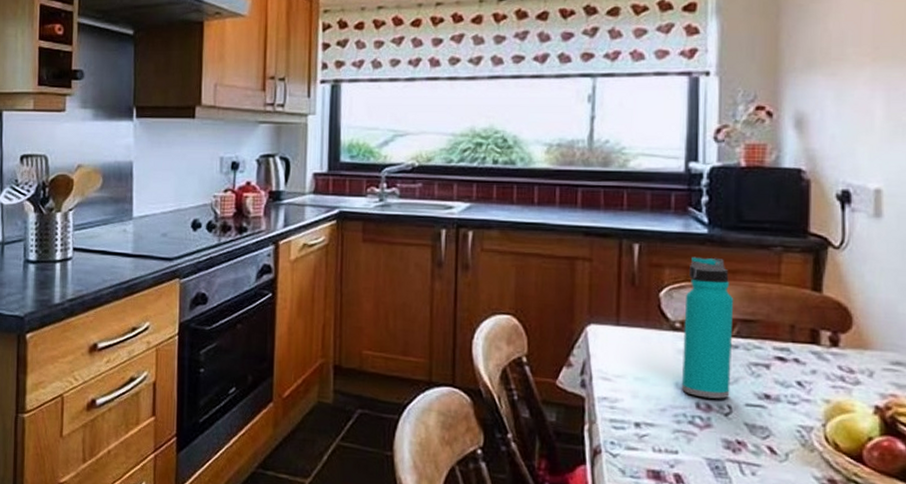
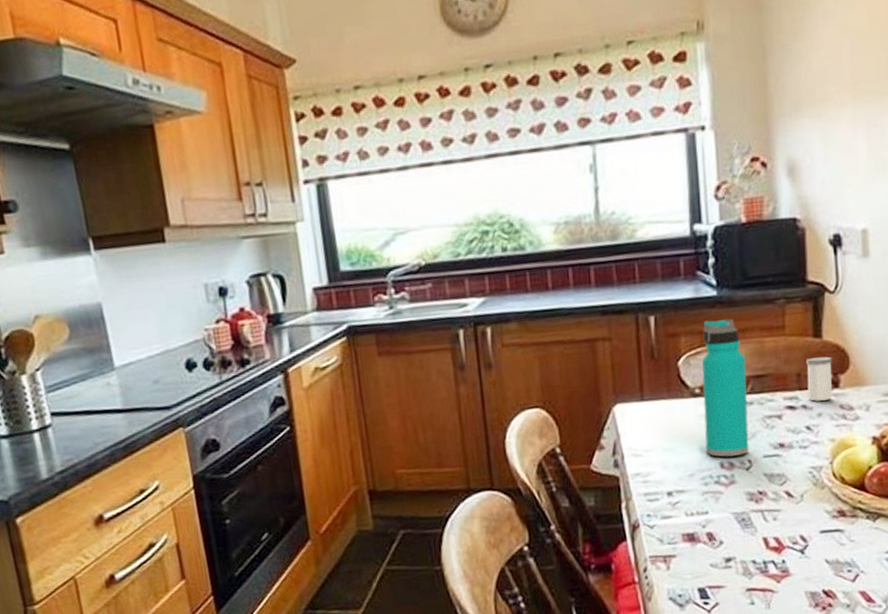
salt shaker: none [801,311,833,358] -> present [806,356,833,401]

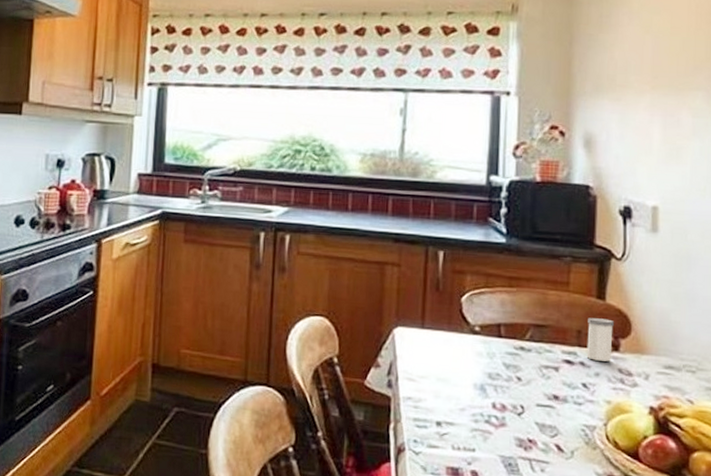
water bottle: present [702,318,749,457] -> none [480,264,528,399]

